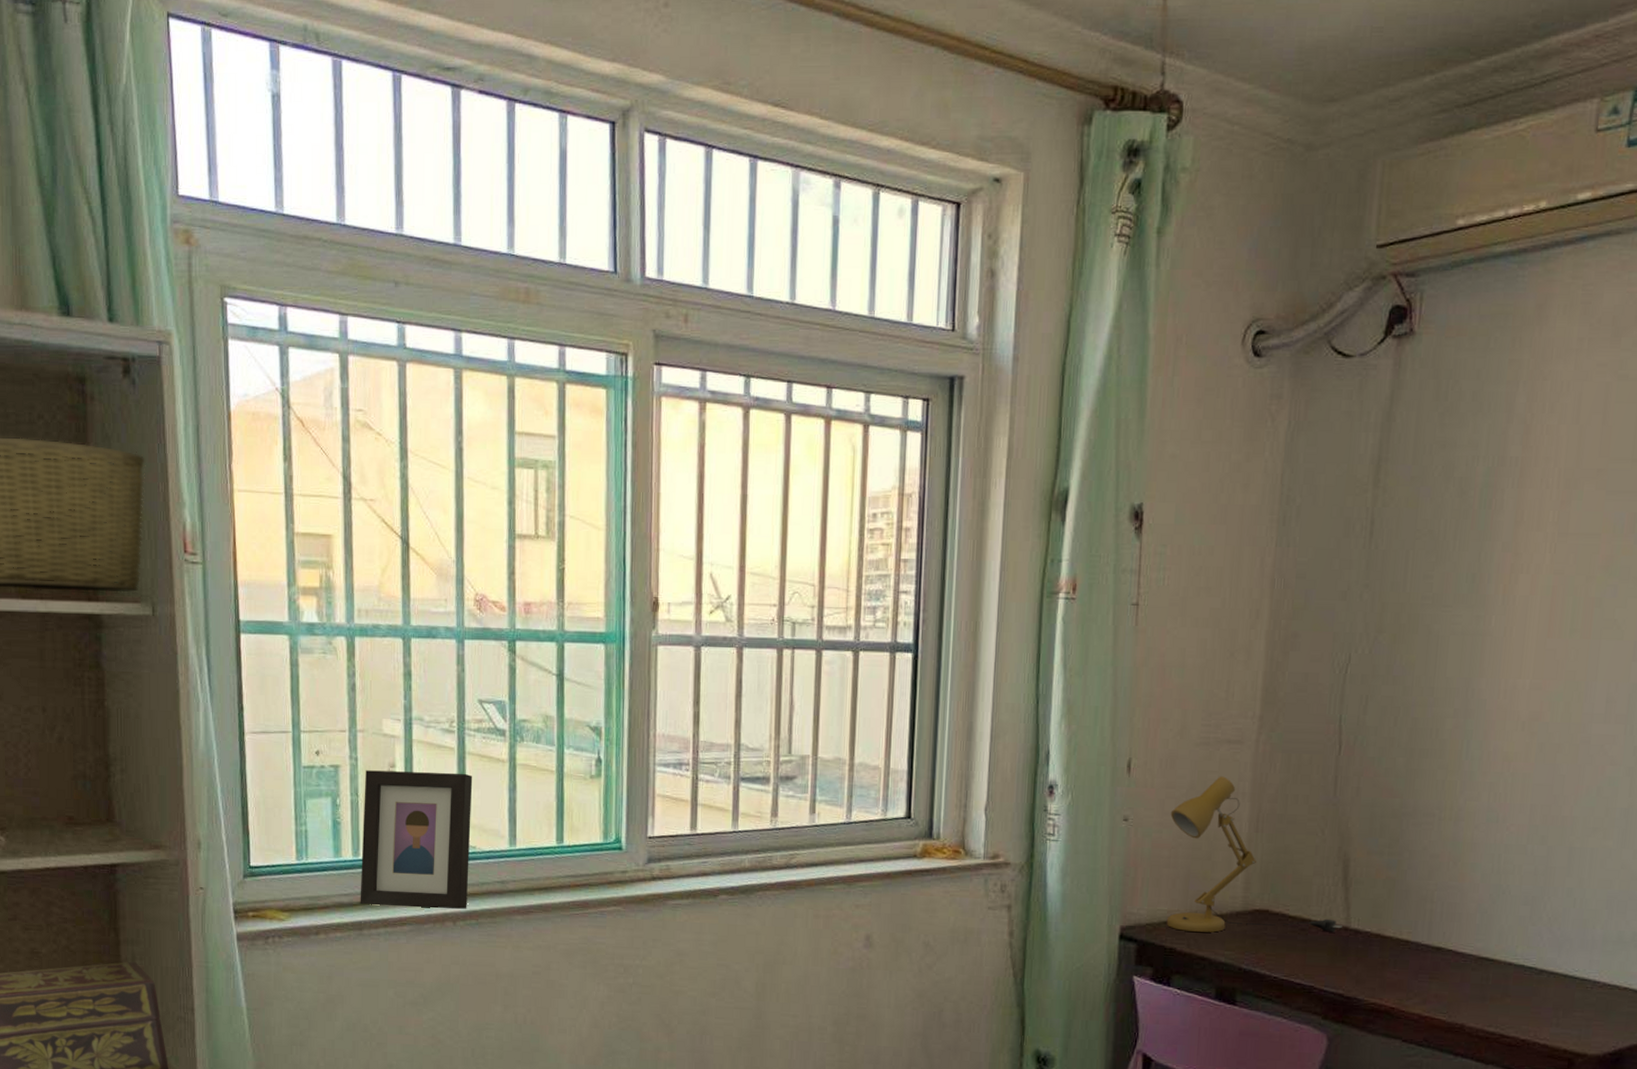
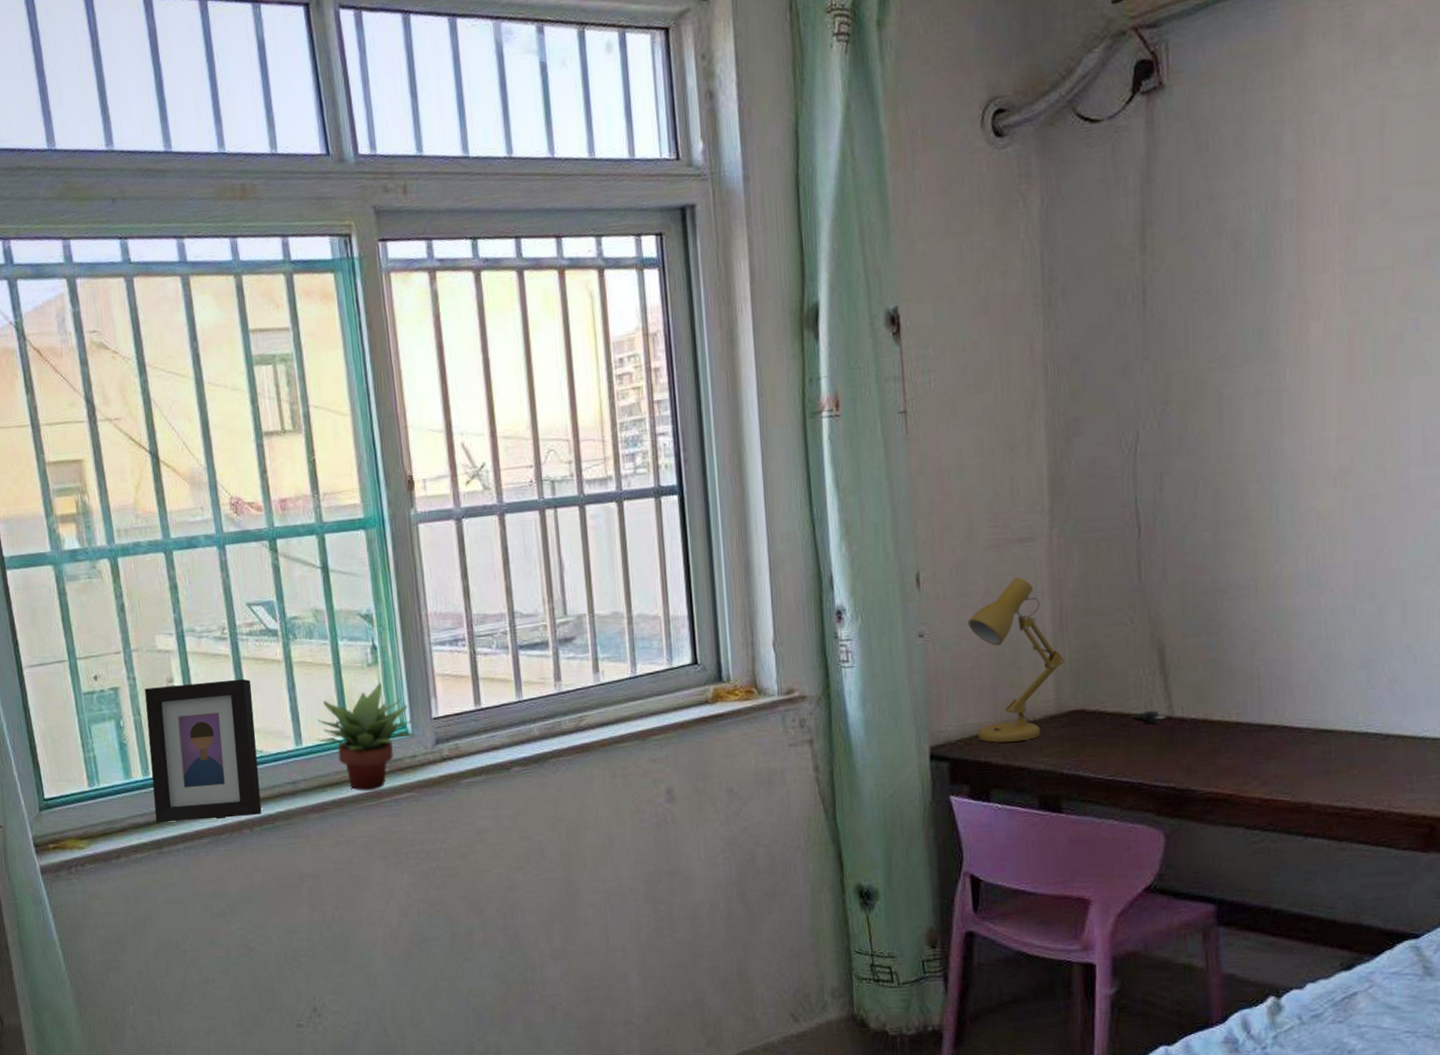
succulent plant: none [531,795,627,901] -> present [317,683,414,792]

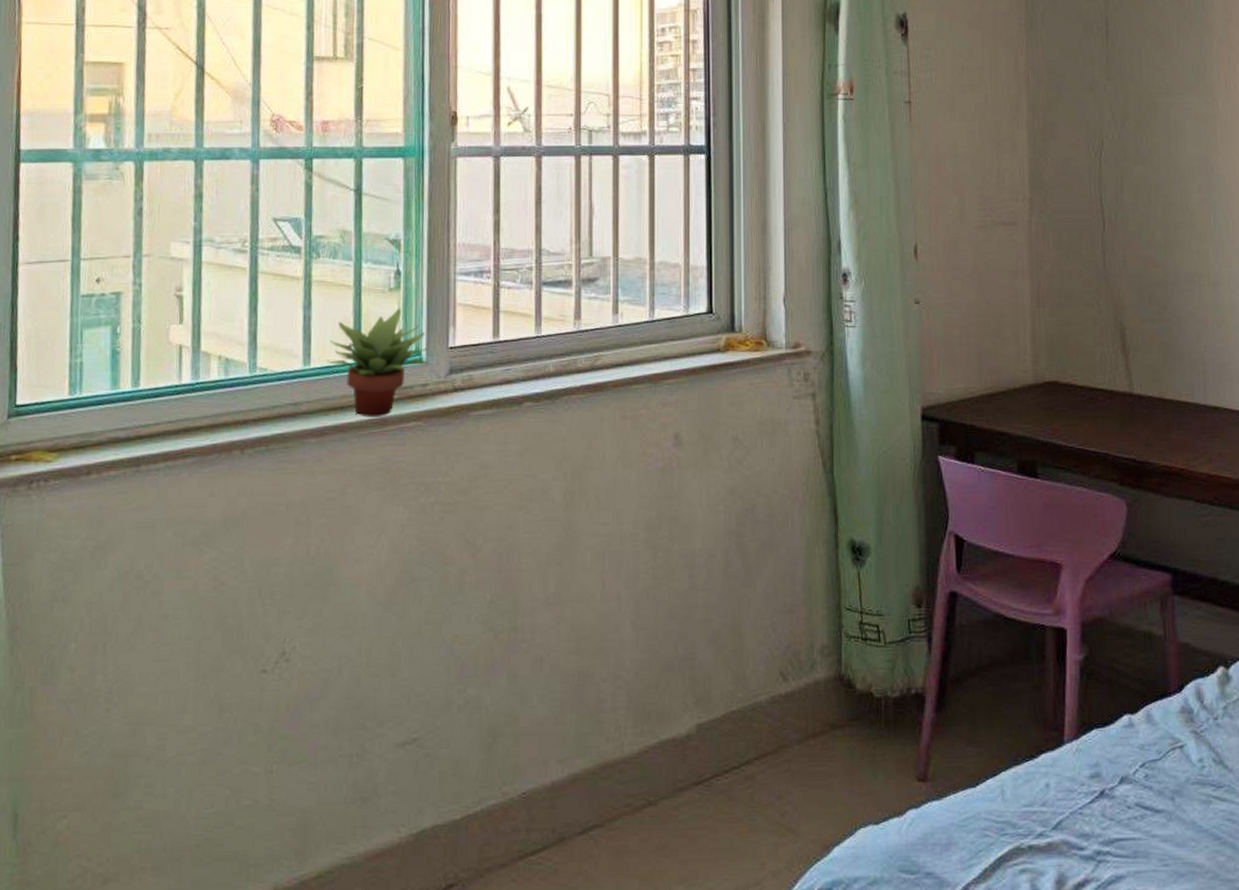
picture frame: present [144,678,262,823] -> none [138,293,266,439]
desk lamp: present [967,577,1165,743] -> none [958,256,1127,408]

